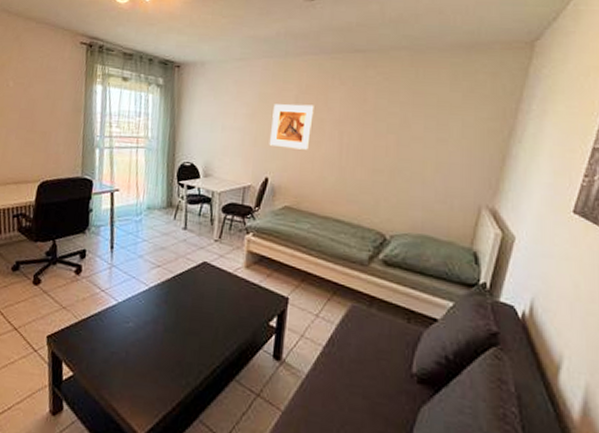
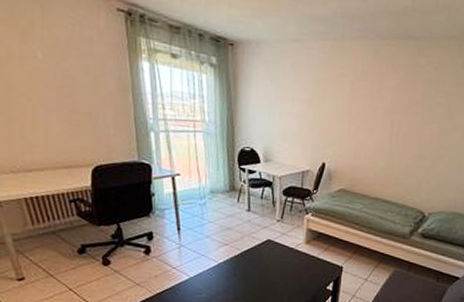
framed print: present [269,104,314,150] -> none [326,90,369,137]

